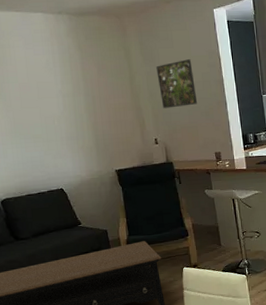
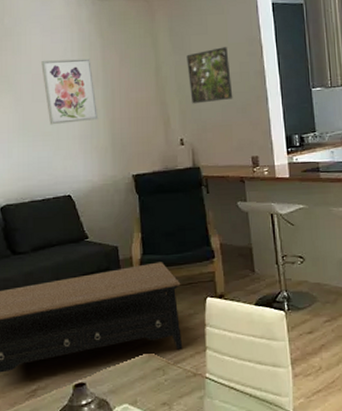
wall art: none [26,69,83,129] -> present [41,58,99,125]

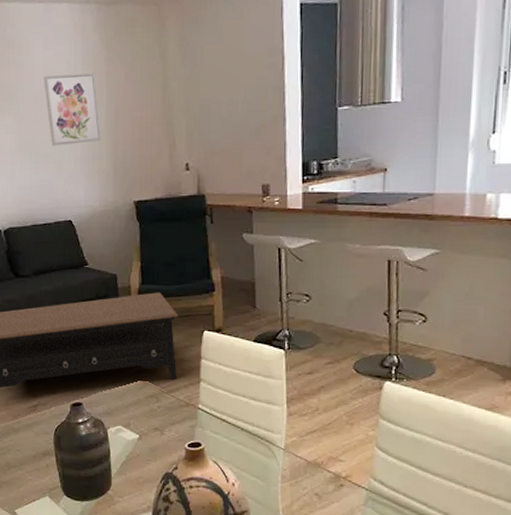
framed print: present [186,47,233,104] -> none [197,58,247,125]

